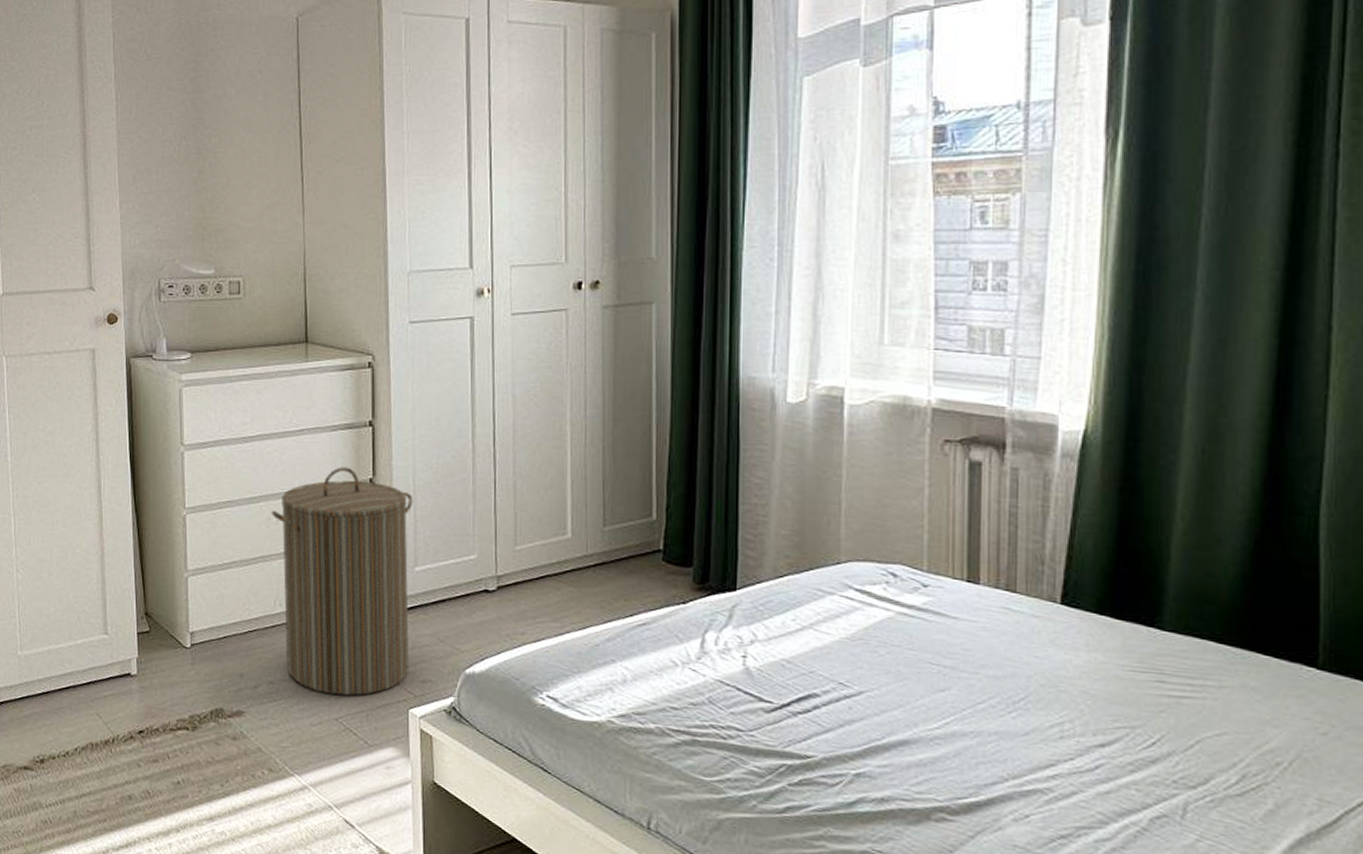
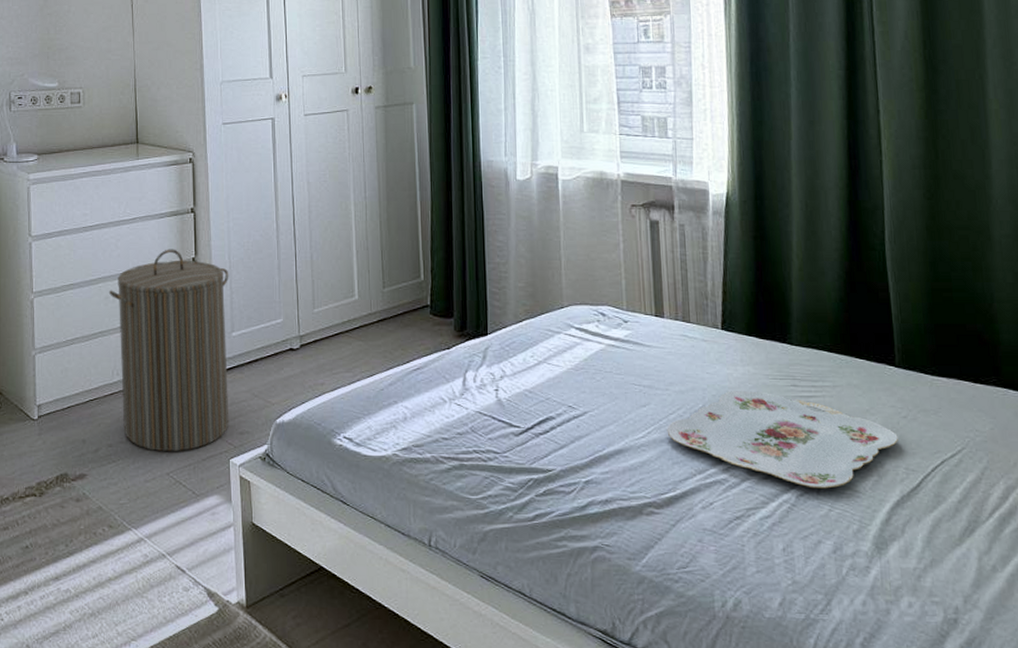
serving tray: none [972,680,1311,814] -> present [667,390,898,489]

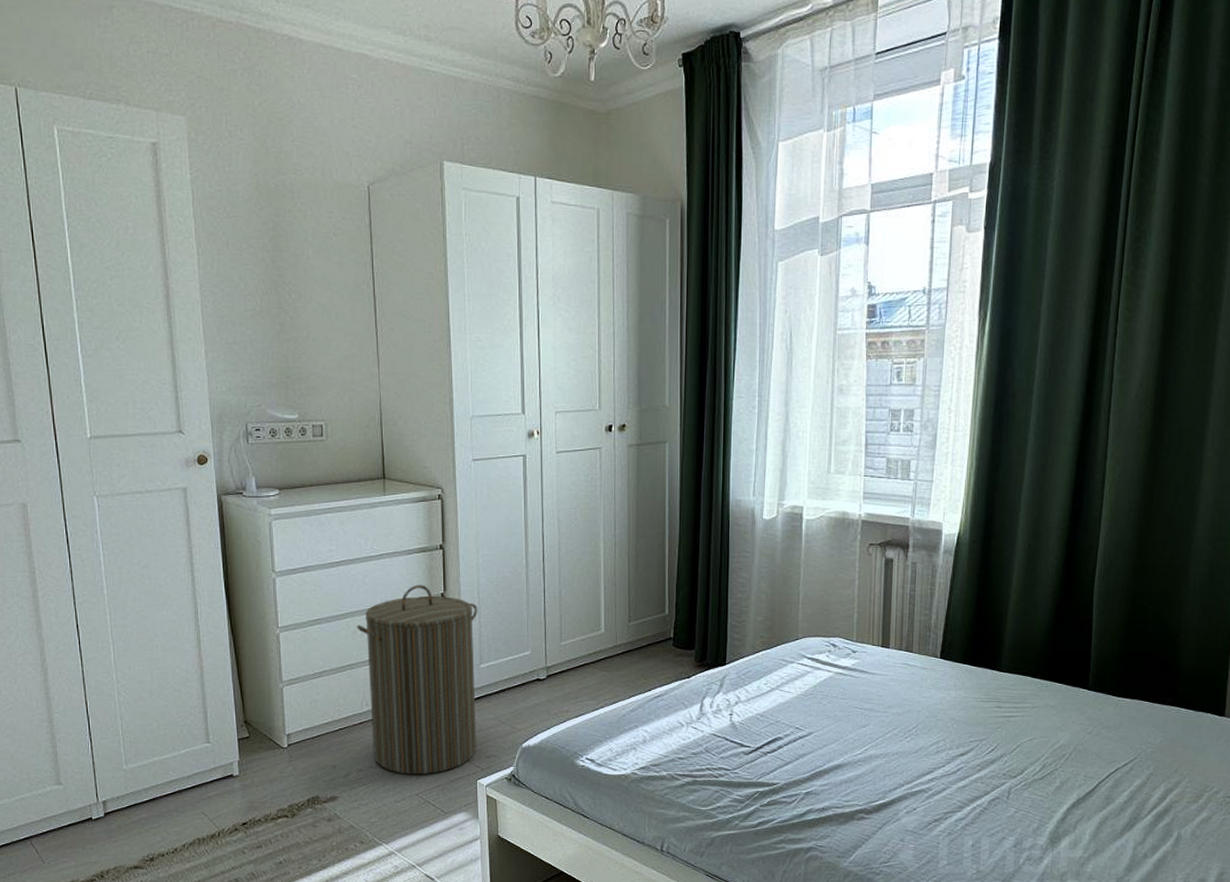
serving tray: present [667,390,898,489] -> none [882,711,1082,794]

